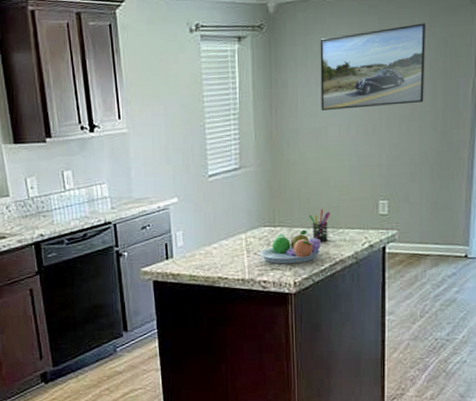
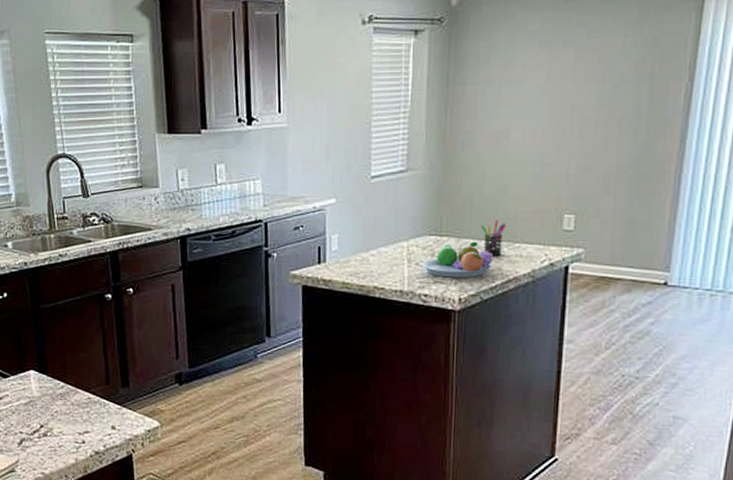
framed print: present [320,23,425,110] -> none [503,20,632,112]

